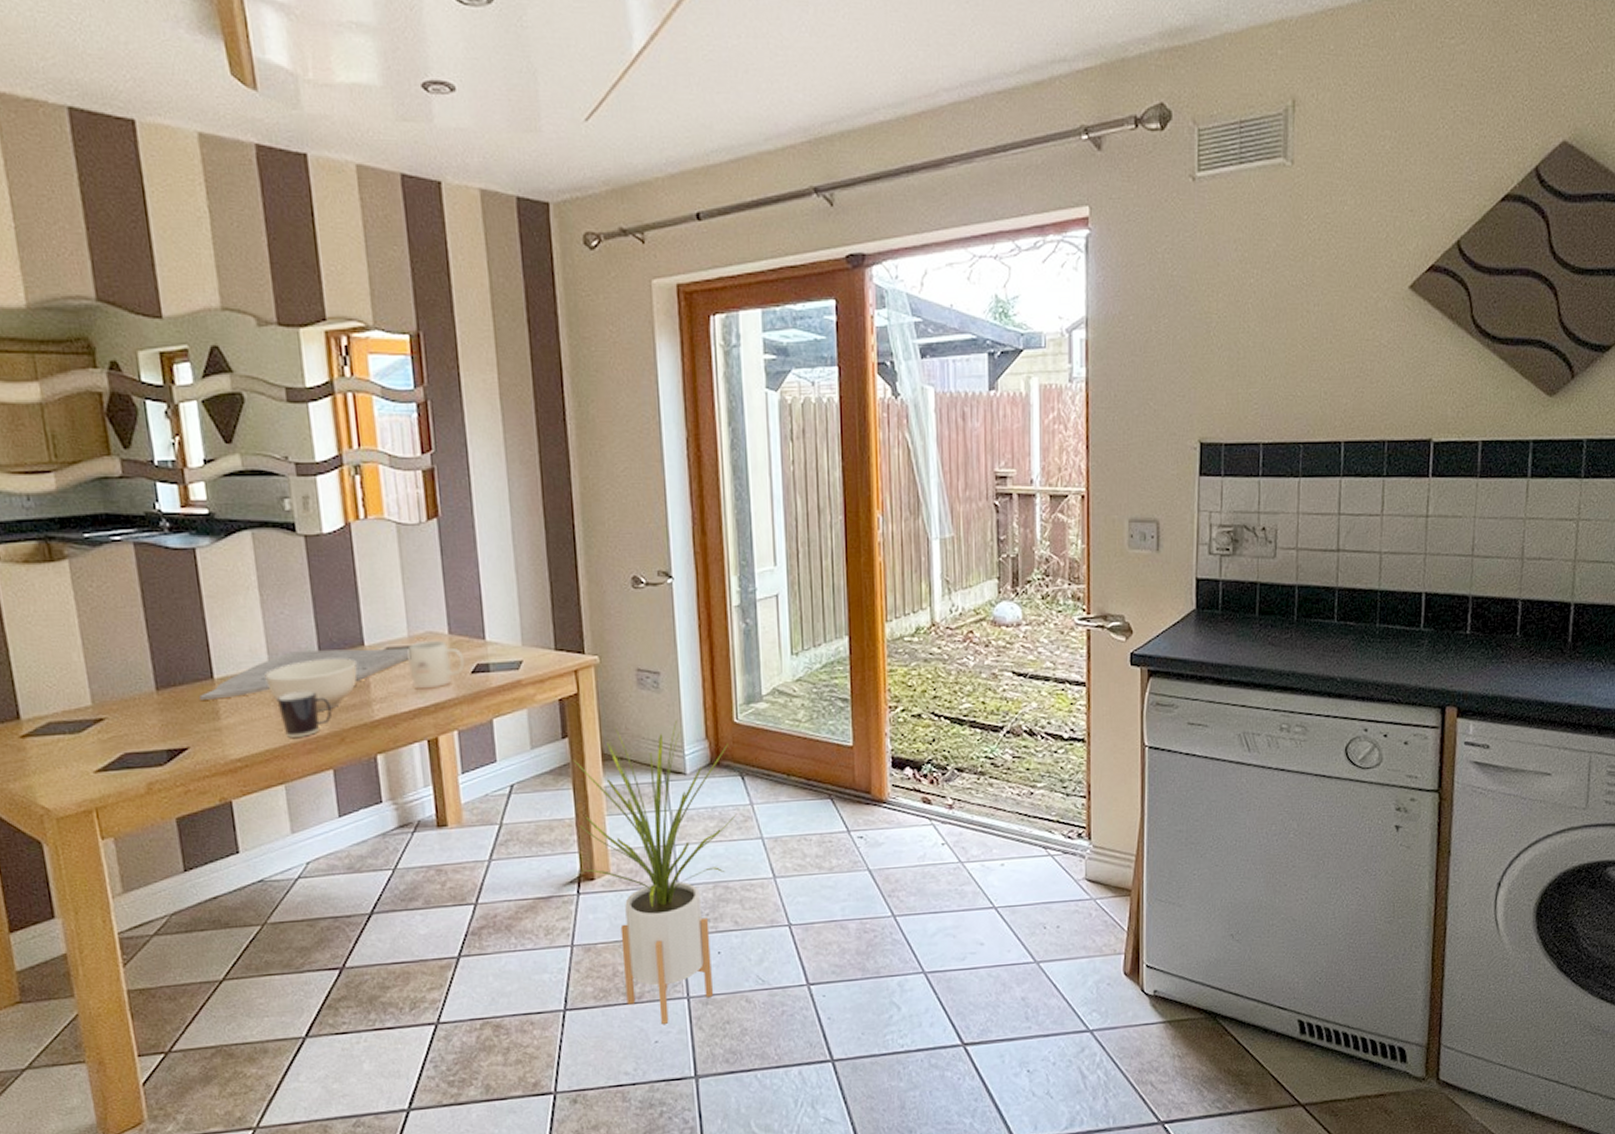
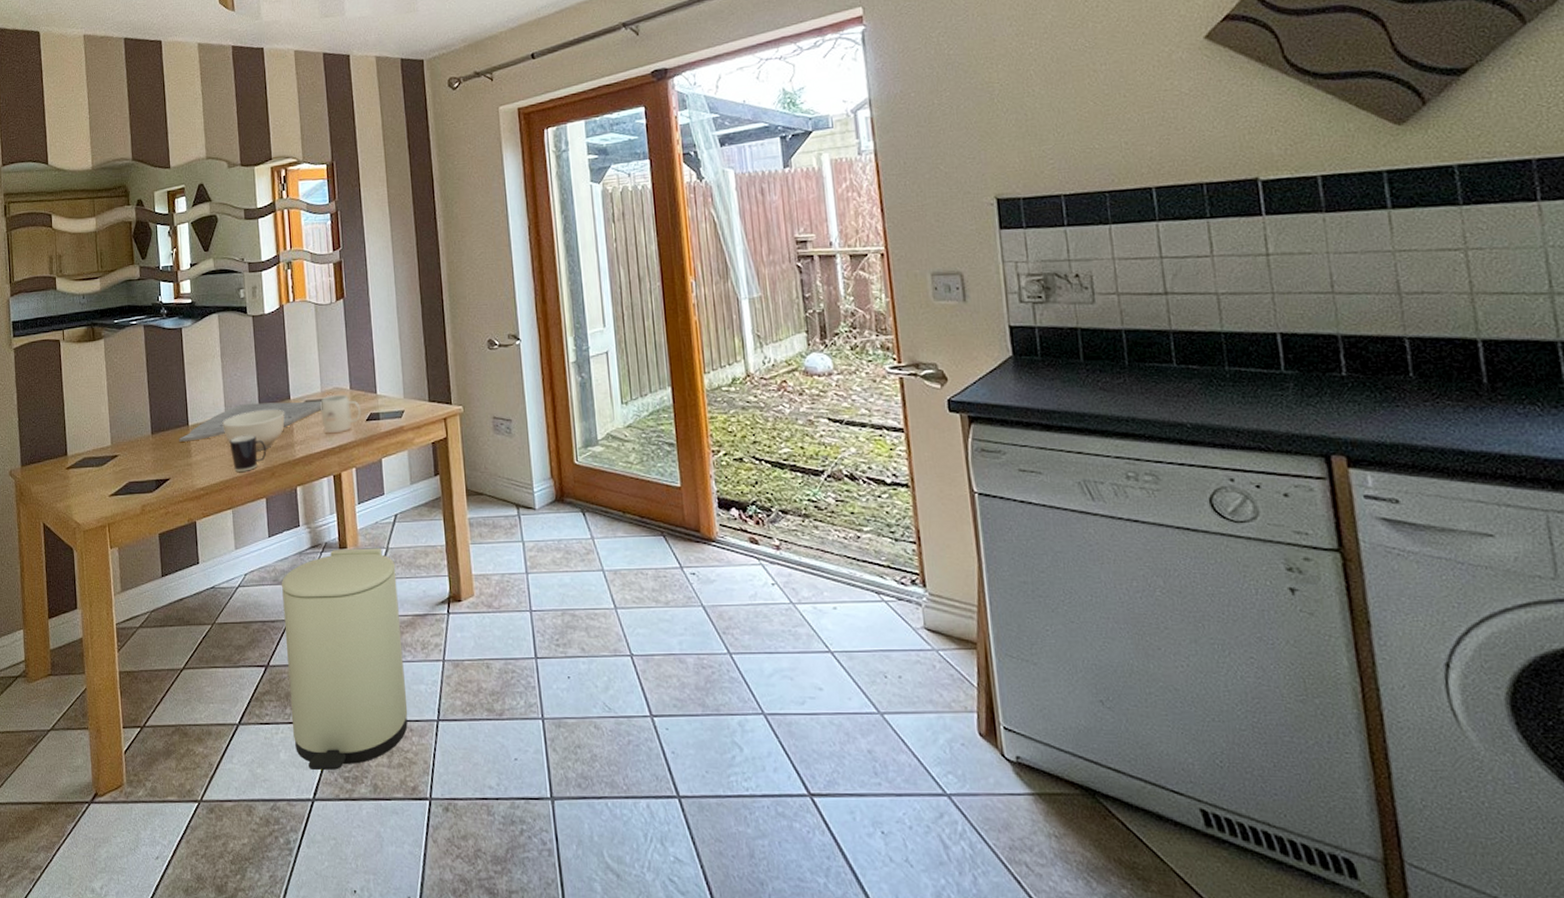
pedal bin: none [358,824,528,1079] -> present [281,548,408,771]
house plant: present [573,720,737,1024] -> none [443,461,580,742]

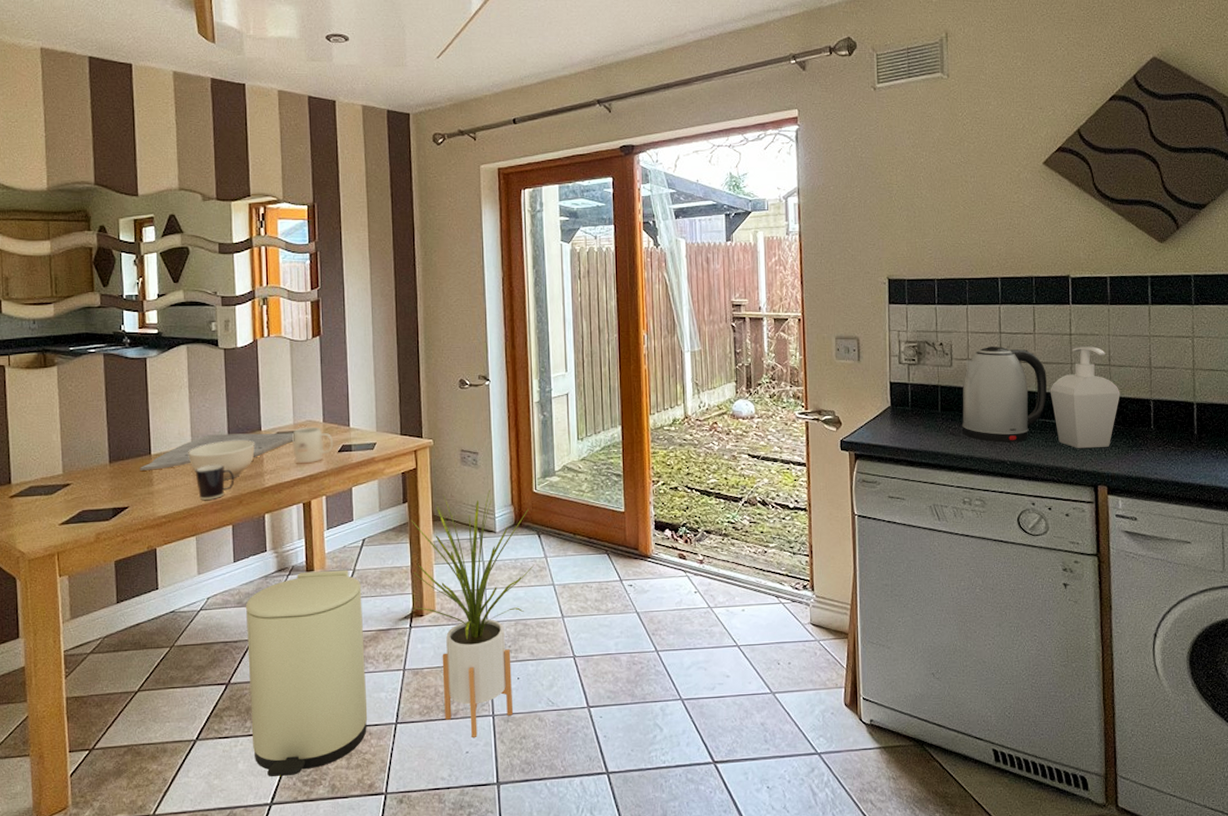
house plant: none [443,461,580,742] -> present [410,490,535,737]
kettle: none [1112,274,1239,400] -> present [962,346,1047,443]
soap bottle: none [1242,269,1355,406] -> present [1050,346,1120,449]

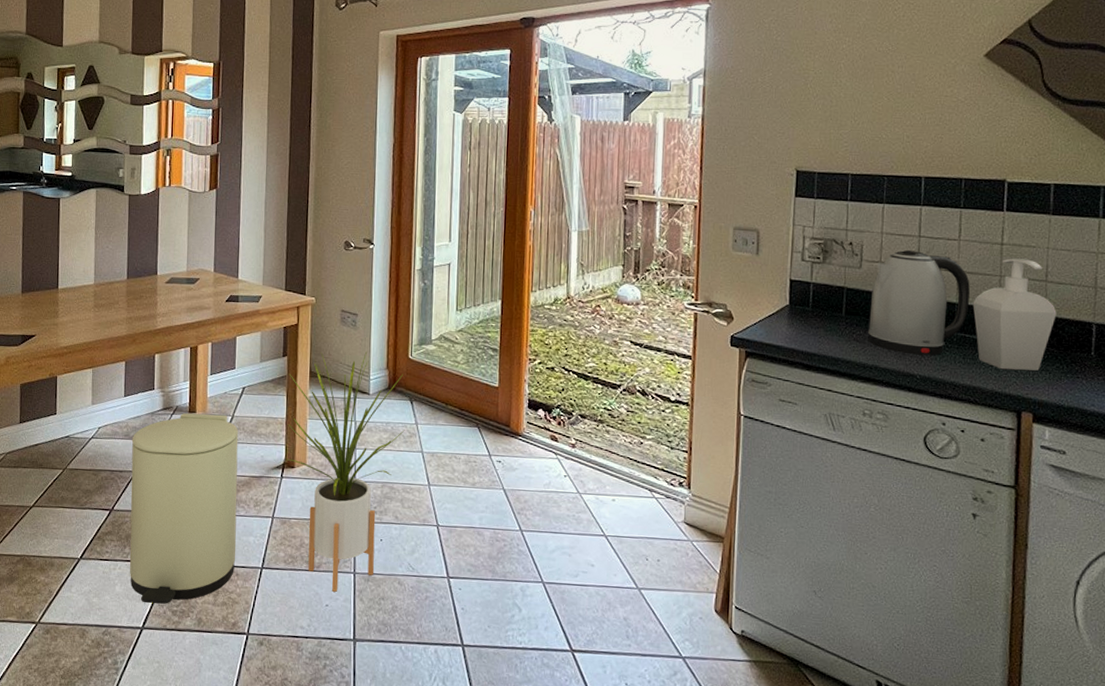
newspaper: present [140,433,294,471] -> none [48,274,186,304]
bowl: present [188,439,255,480] -> none [90,281,150,319]
mug: present [195,464,235,500] -> none [95,303,130,336]
mug: present [292,427,334,464] -> none [184,276,223,310]

